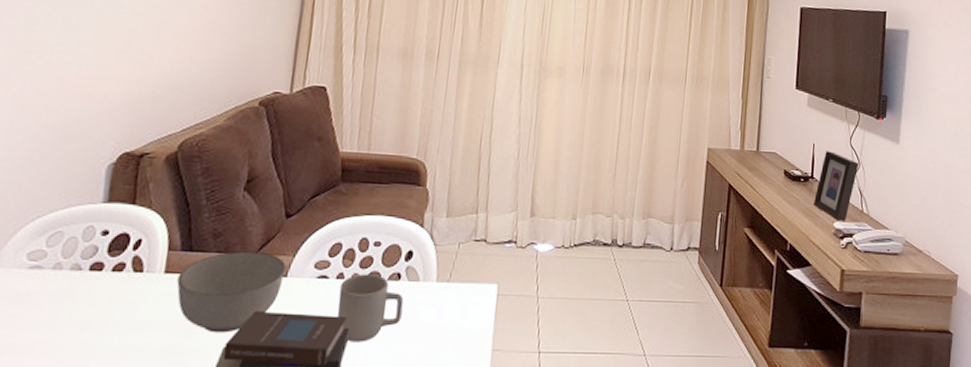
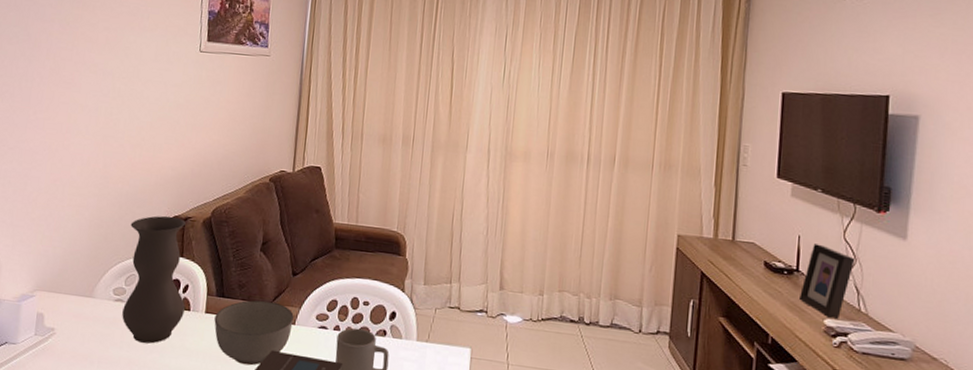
vase: none [39,152,141,320] -> present [122,215,186,344]

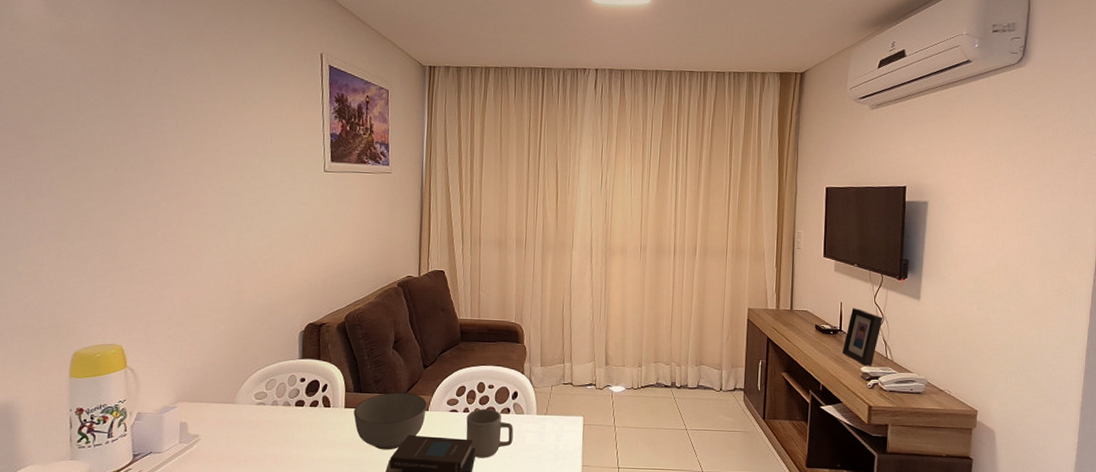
vase: present [122,215,186,344] -> none [265,323,325,440]

